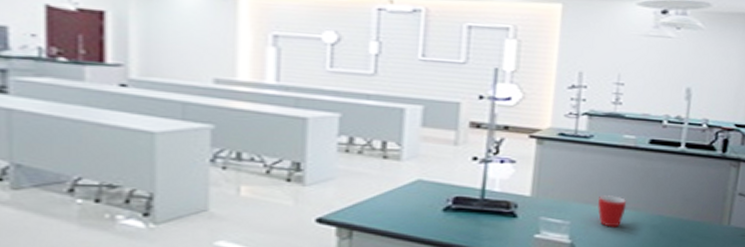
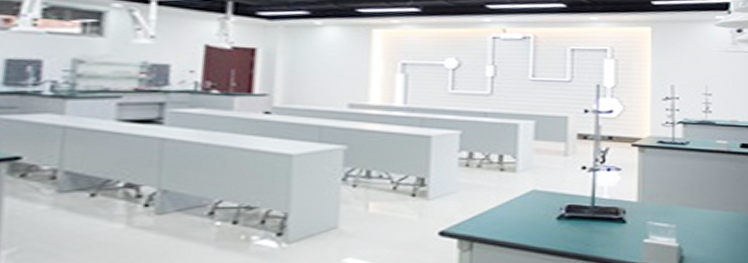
mug: present [598,195,627,227] -> none [700,198,727,229]

